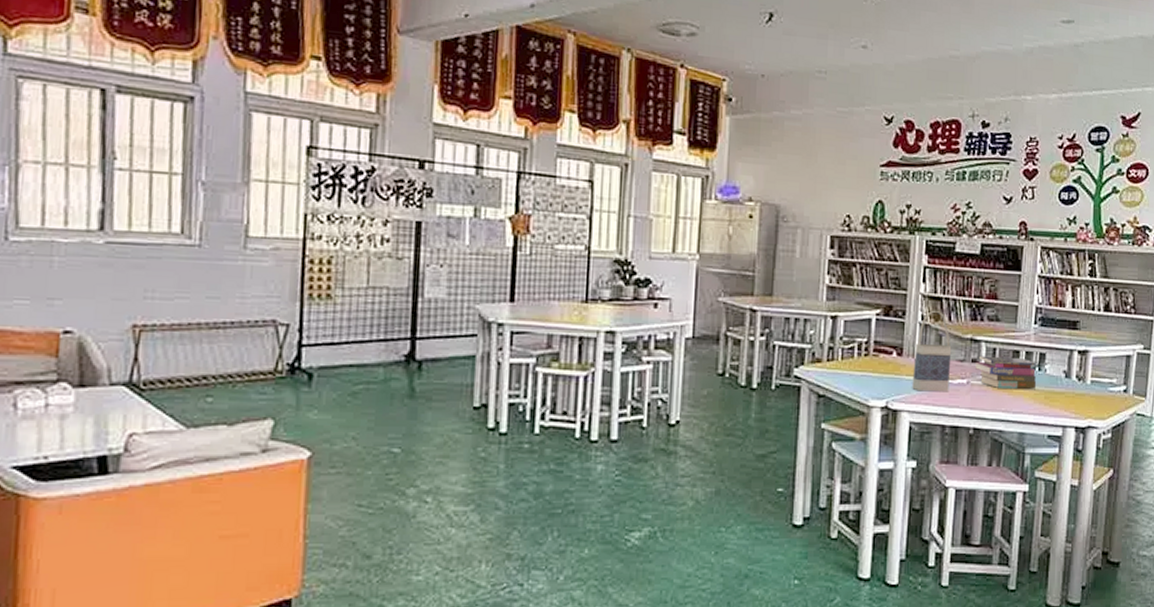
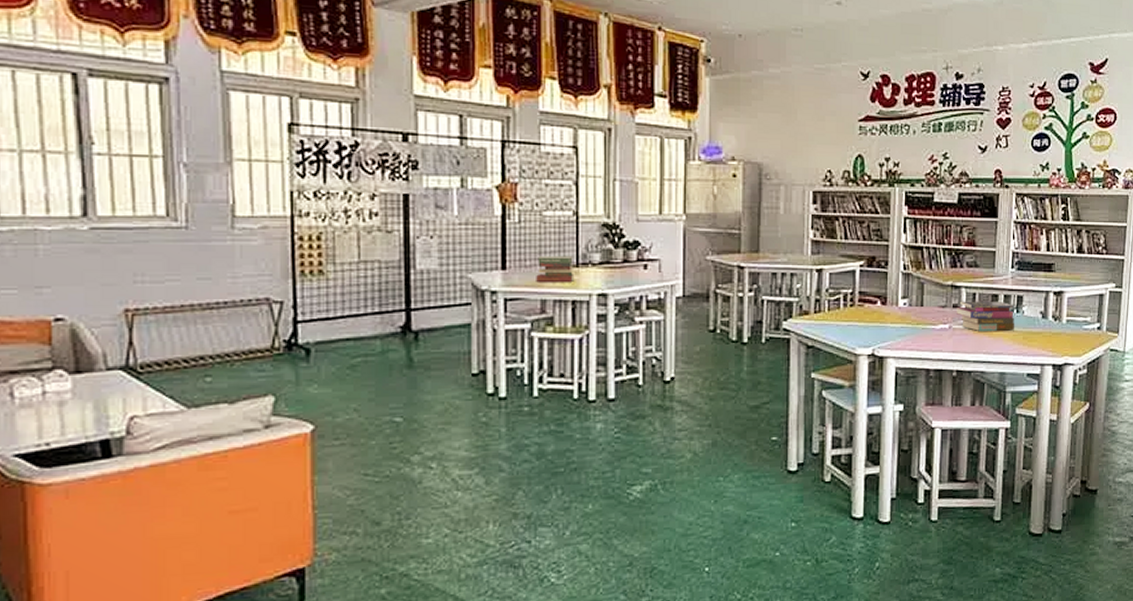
books: none [544,289,583,318] -> present [536,255,575,282]
bag: present [912,310,952,392] -> none [897,259,933,338]

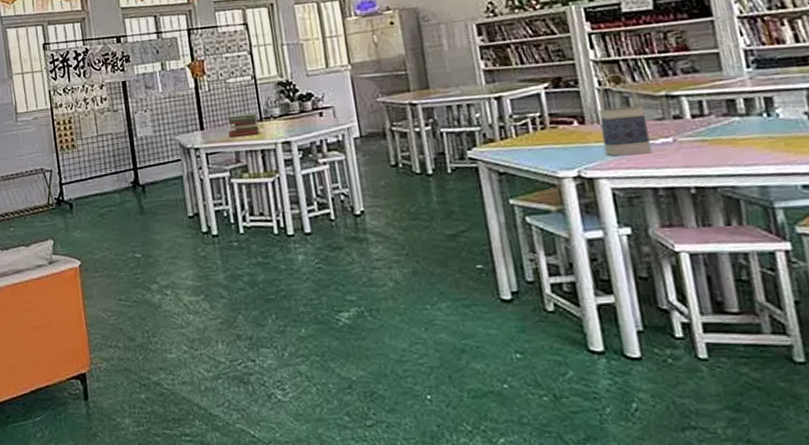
bag: none [897,259,933,338] -> present [598,73,653,157]
books: present [957,301,1015,331] -> none [679,106,770,142]

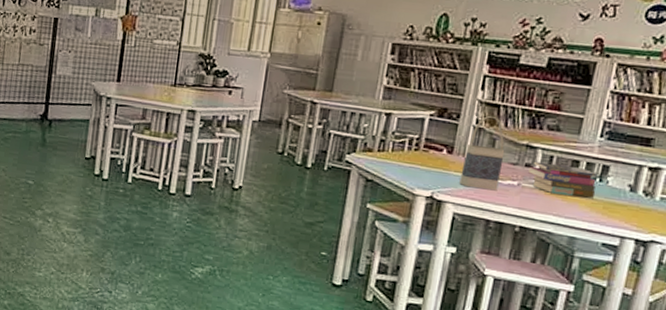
books: present [227,112,261,137] -> none [141,74,173,98]
books: none [679,106,770,142] -> present [528,161,598,198]

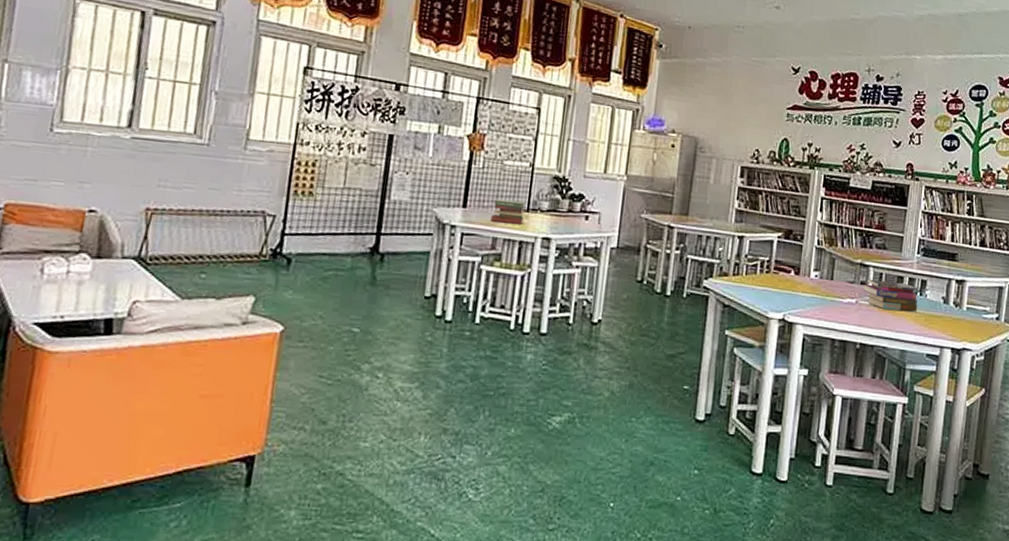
books: none [141,74,173,98] -> present [491,198,525,224]
bag: present [459,115,505,191] -> none [807,236,843,310]

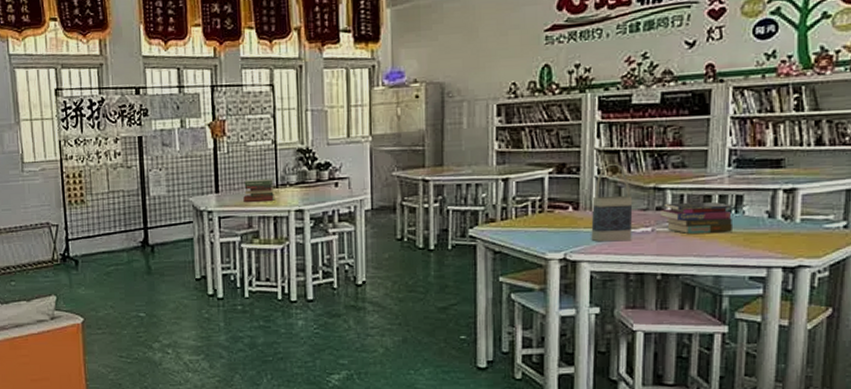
bag: none [807,236,843,310] -> present [591,163,633,242]

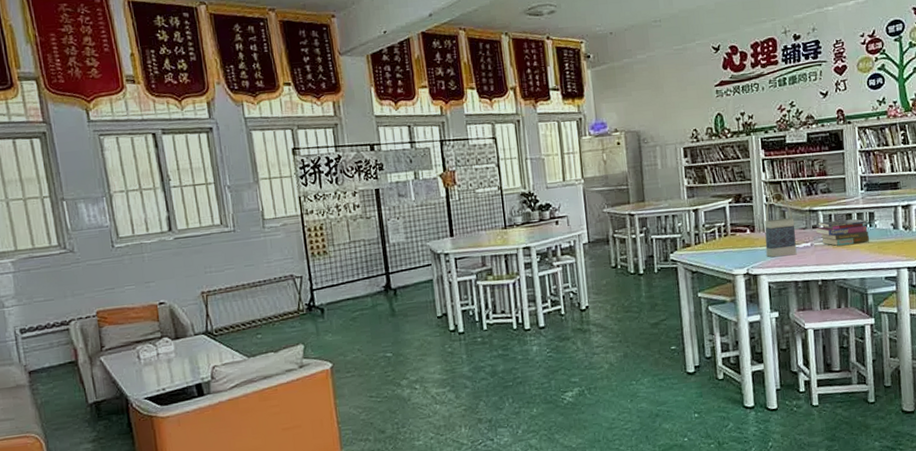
books: present [243,178,275,202] -> none [475,220,505,243]

